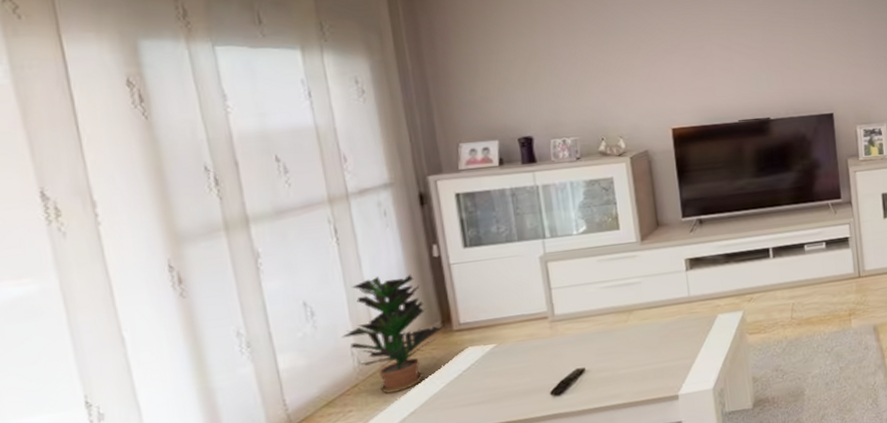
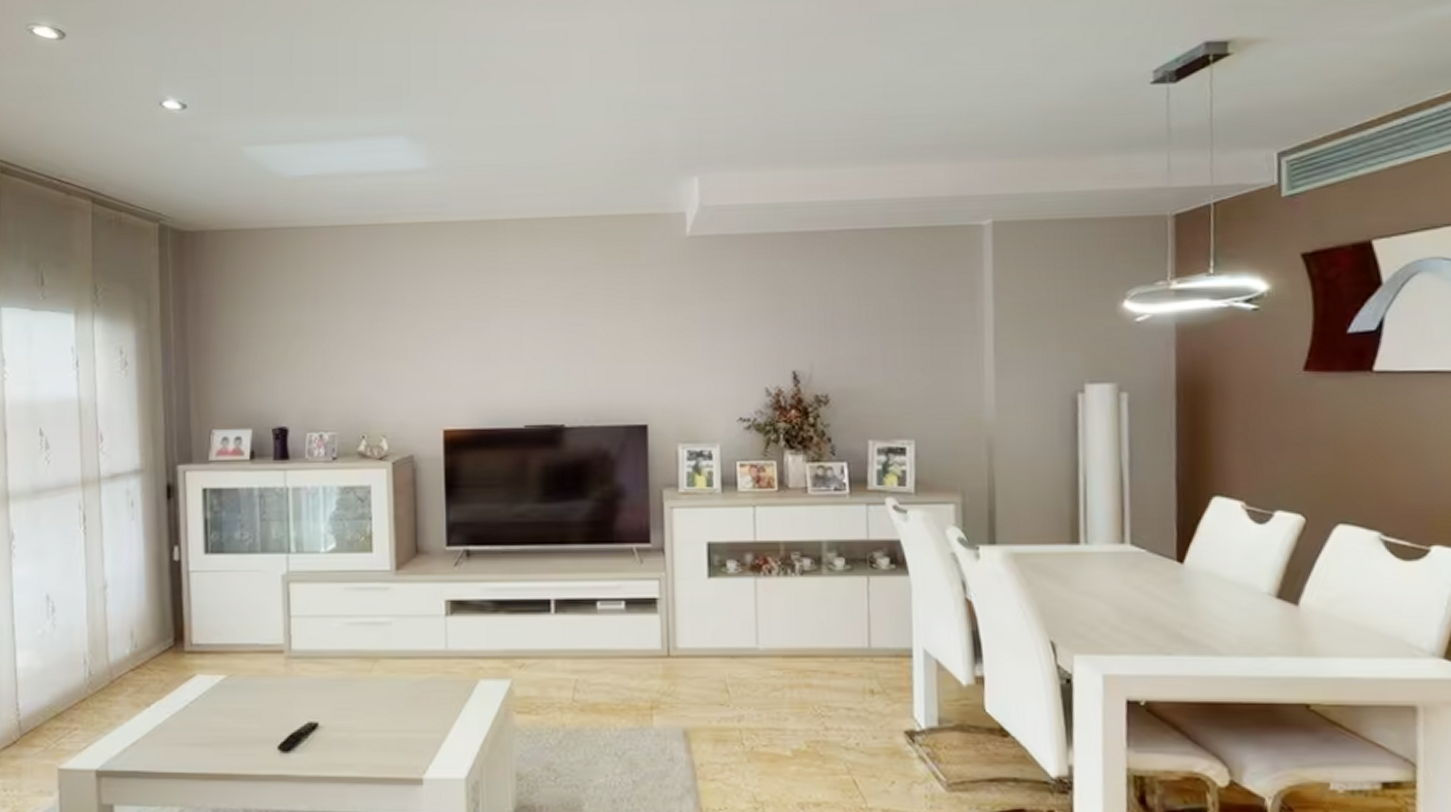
potted plant: present [341,274,441,394] -> none [76,576,173,715]

